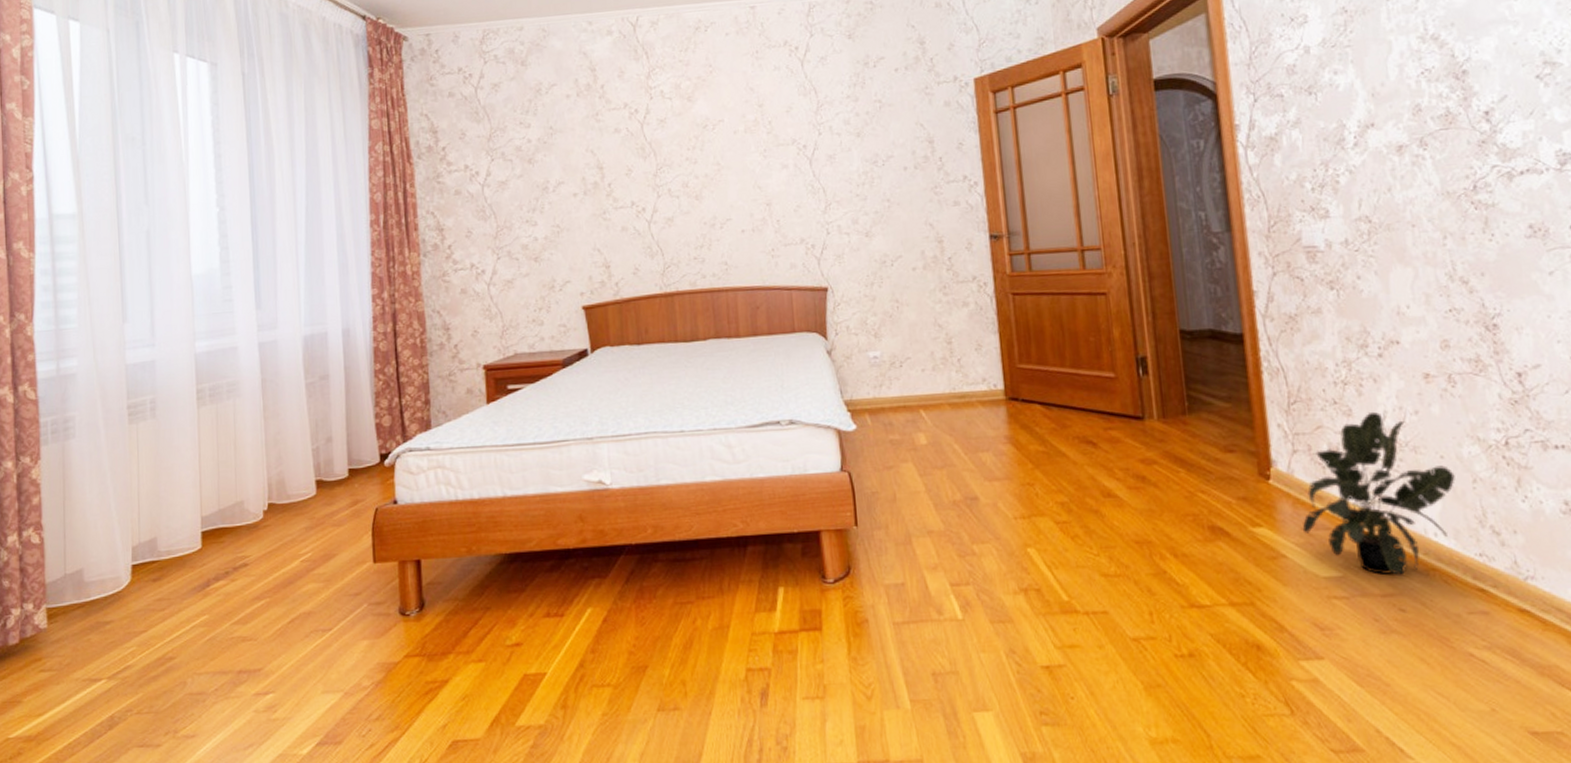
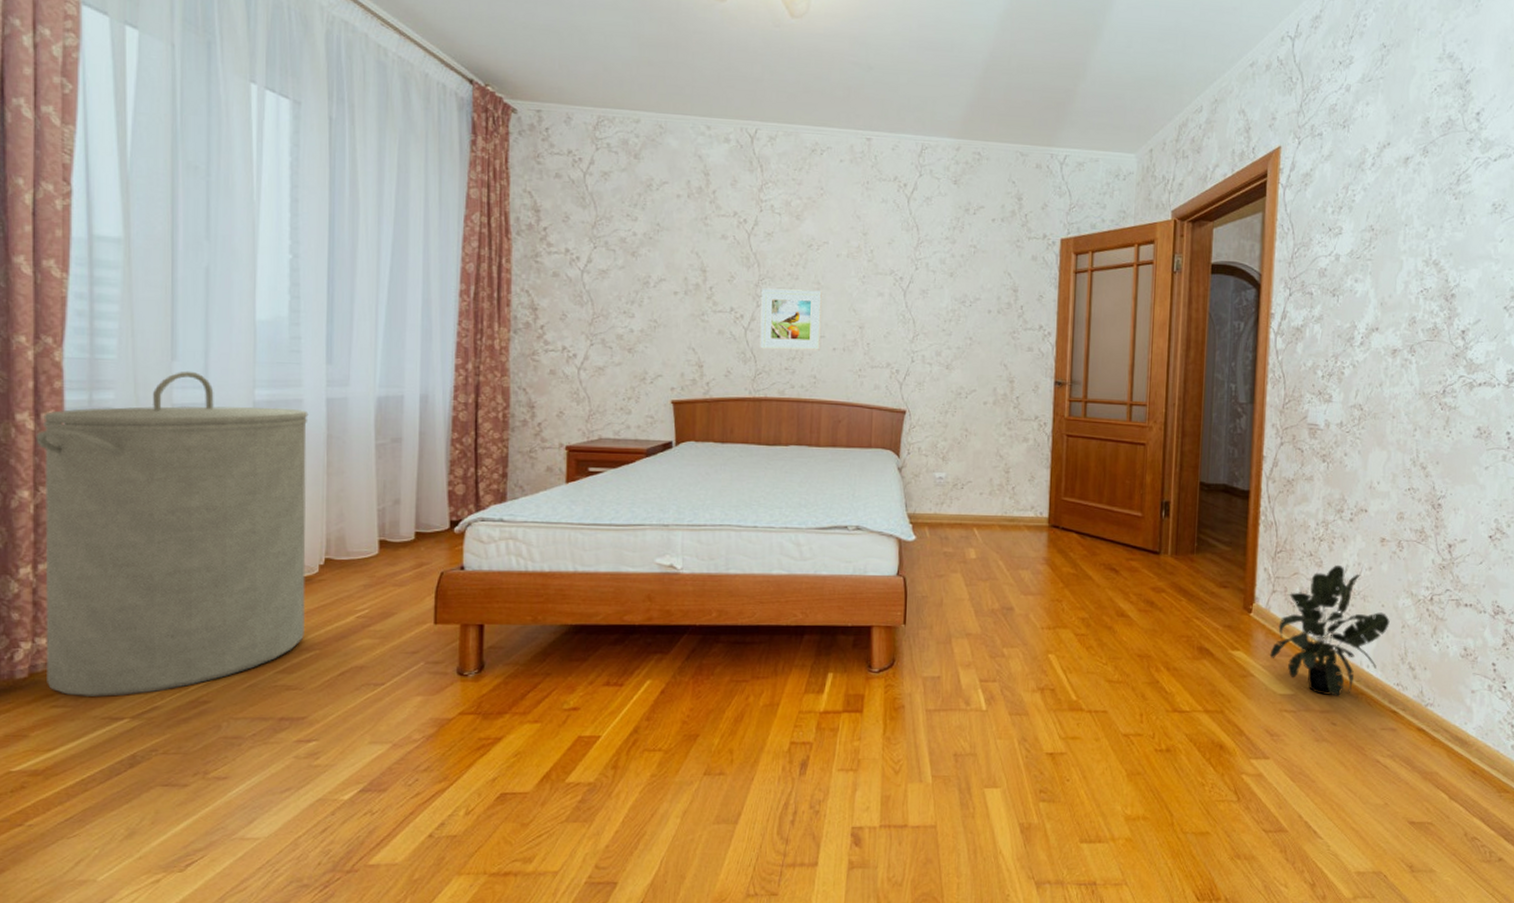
laundry hamper: none [15,331,255,659] -> present [36,371,309,697]
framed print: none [661,171,729,241] -> present [760,288,823,352]

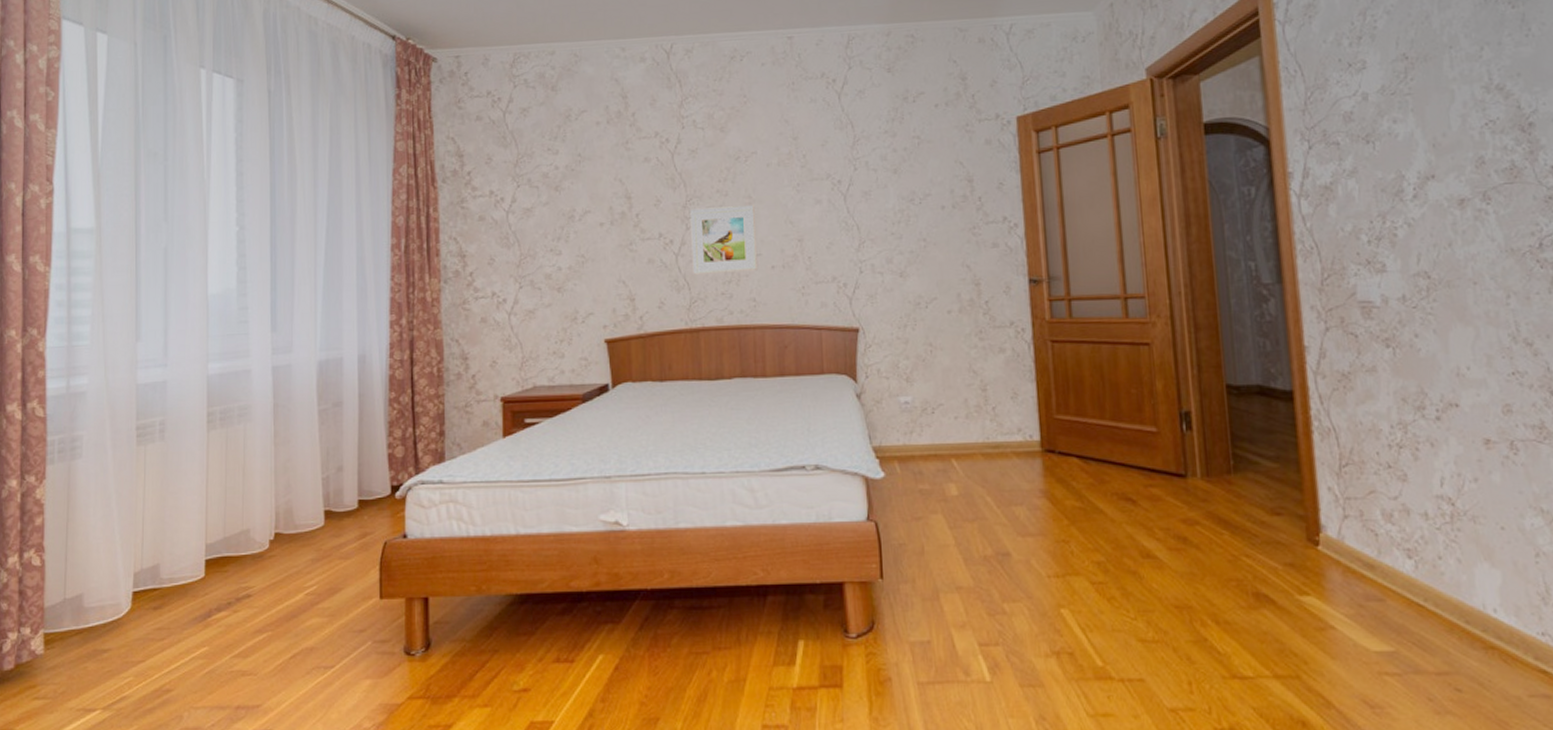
laundry hamper: present [36,371,309,697] -> none [23,350,257,687]
potted plant: present [1269,564,1390,697] -> none [1352,477,1517,654]

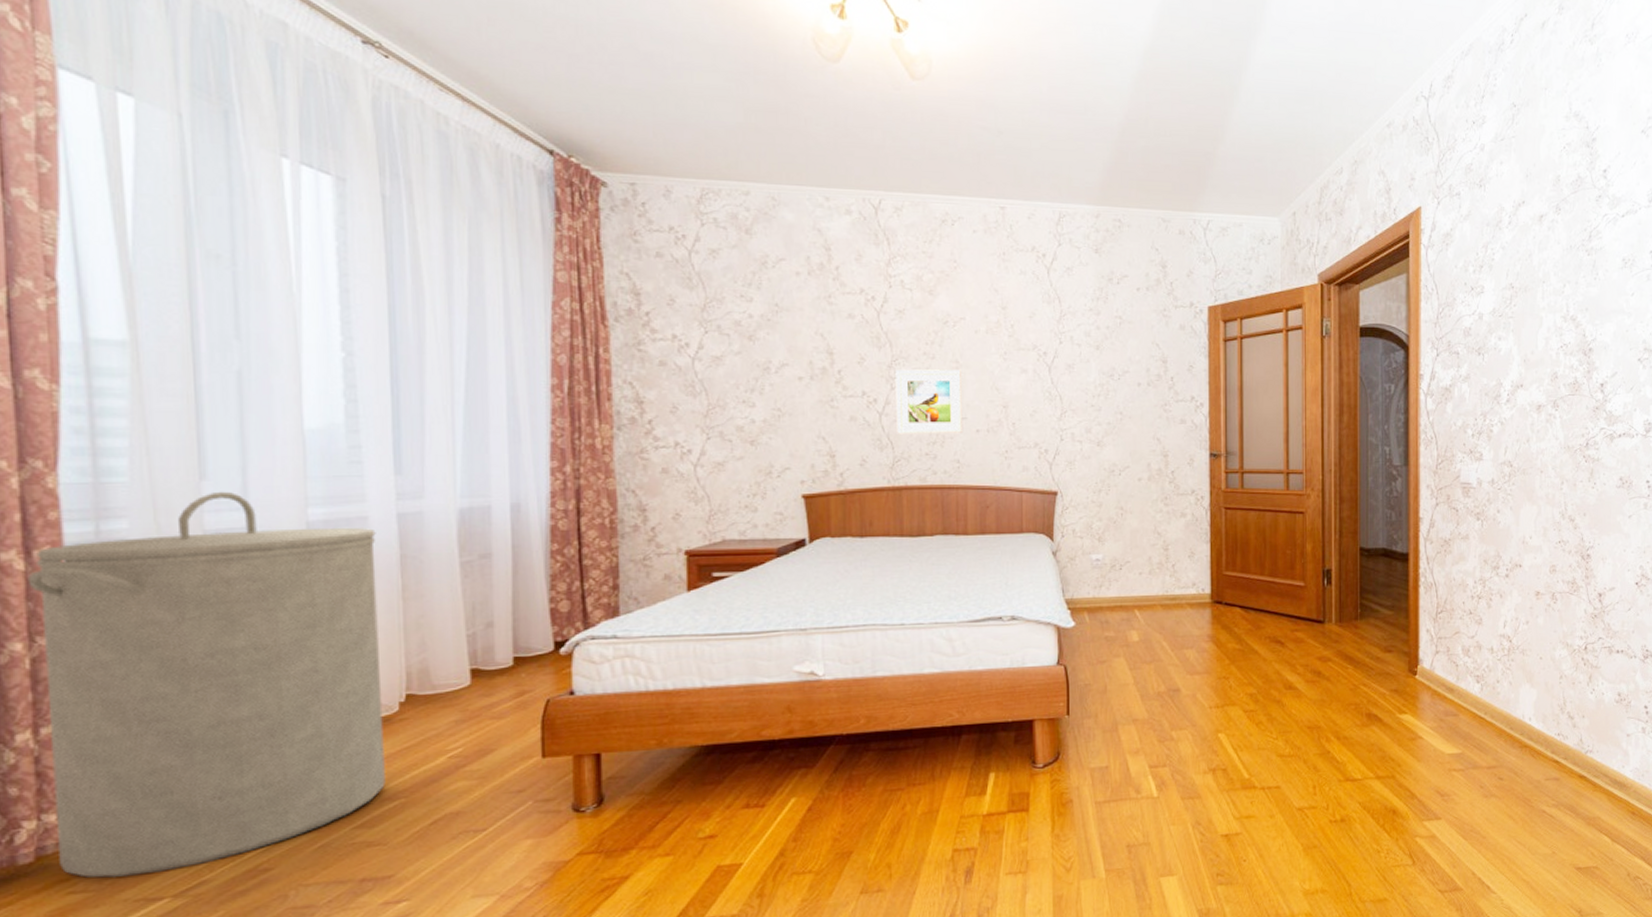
laundry hamper: none [23,350,257,687] -> present [27,491,386,878]

